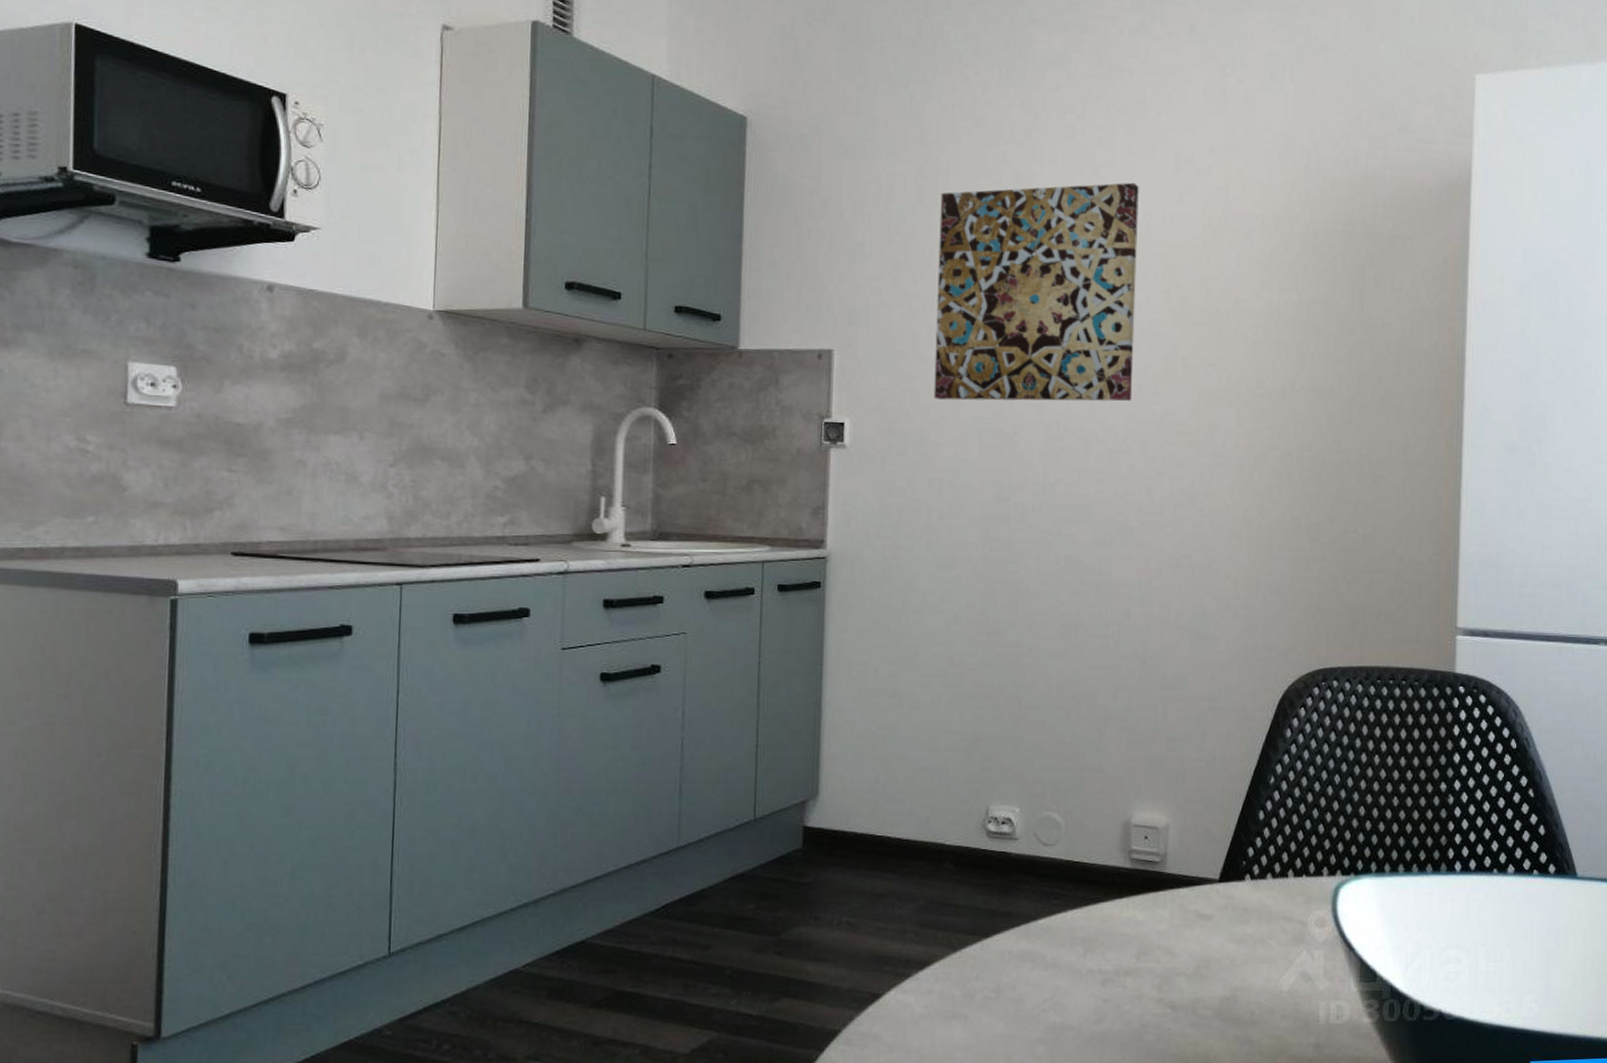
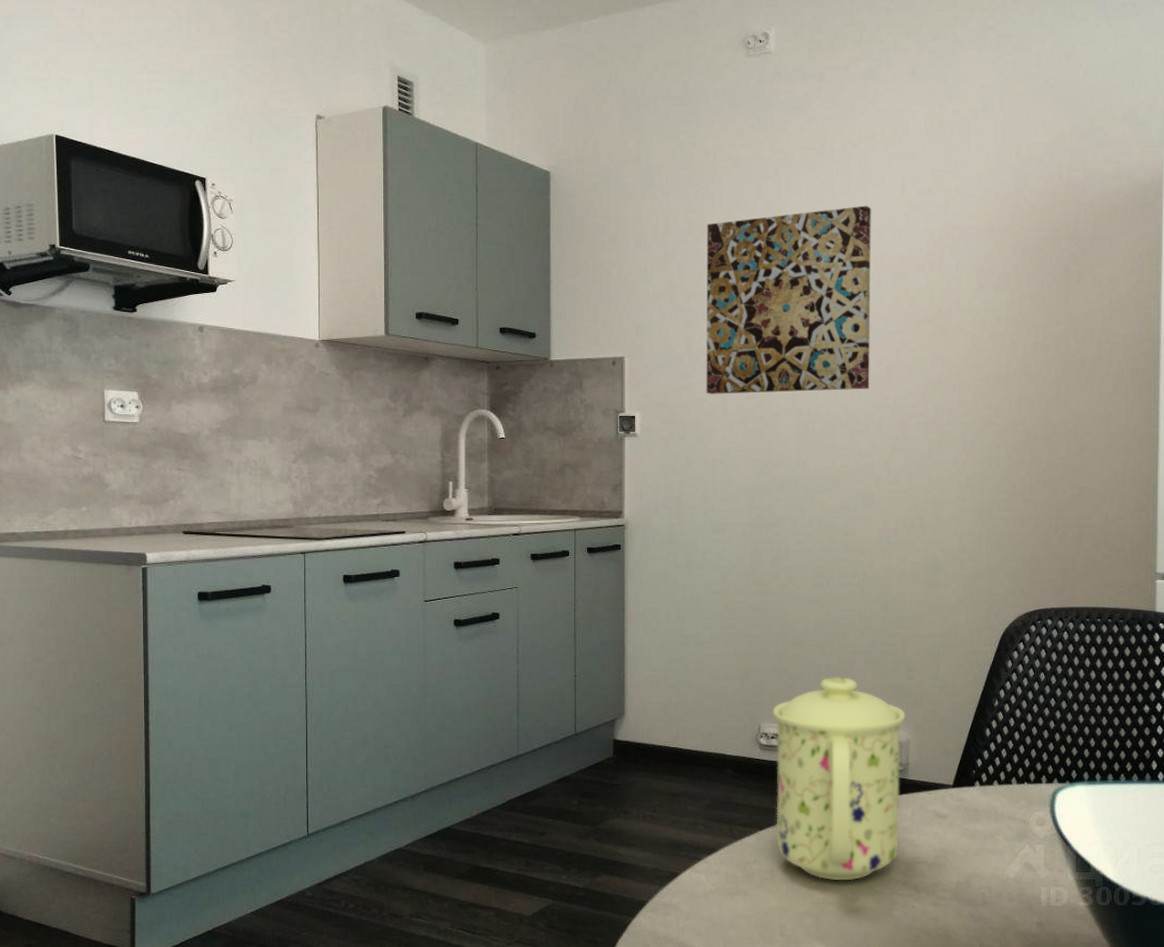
mug: none [1004,748,1166,1000] -> present [772,677,906,881]

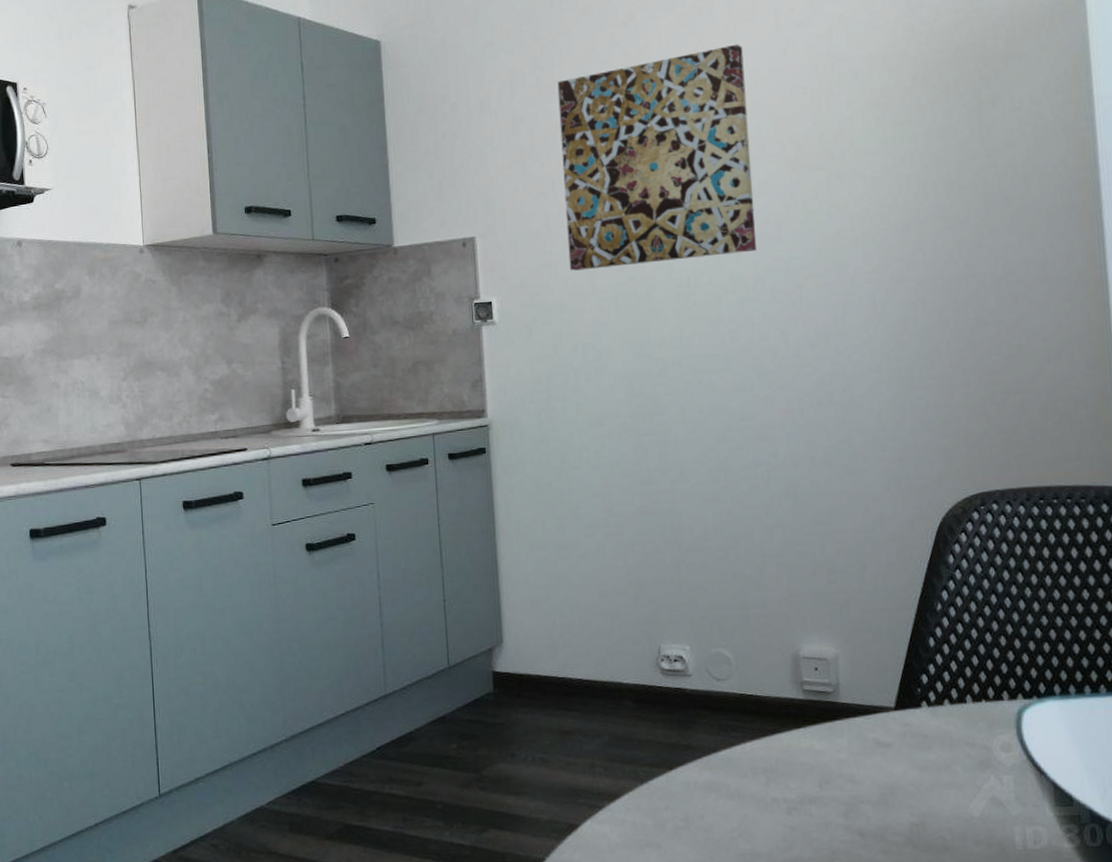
mug: present [772,677,906,881] -> none [673,585,837,828]

